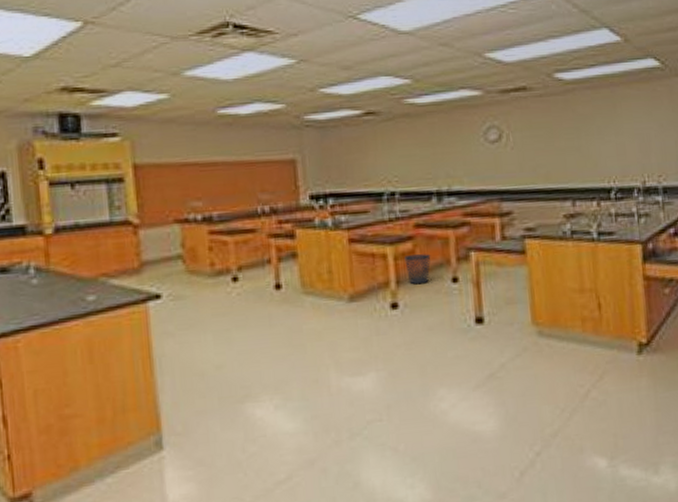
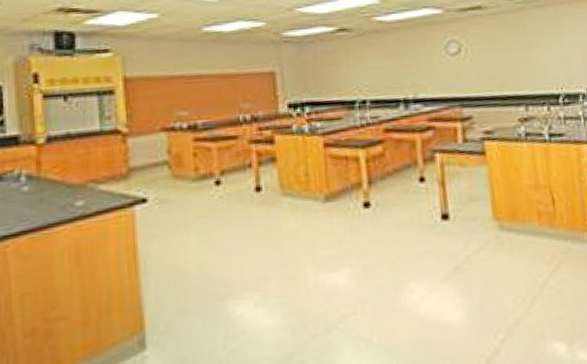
wastebasket: present [404,254,431,285] -> none [375,156,400,185]

